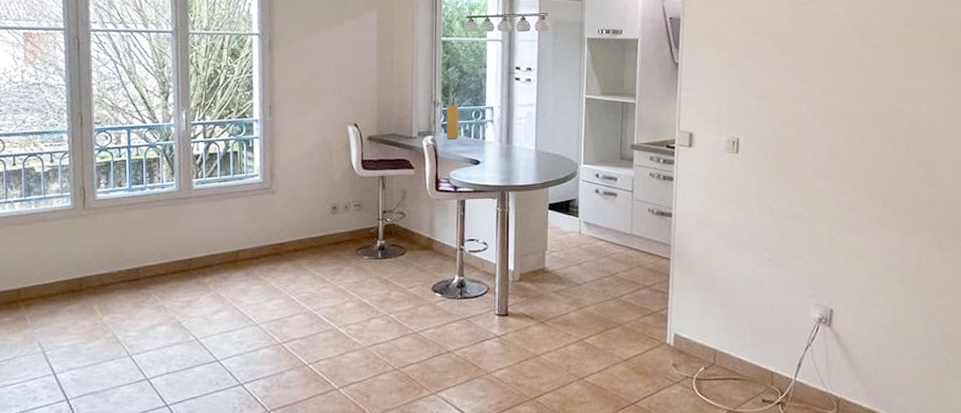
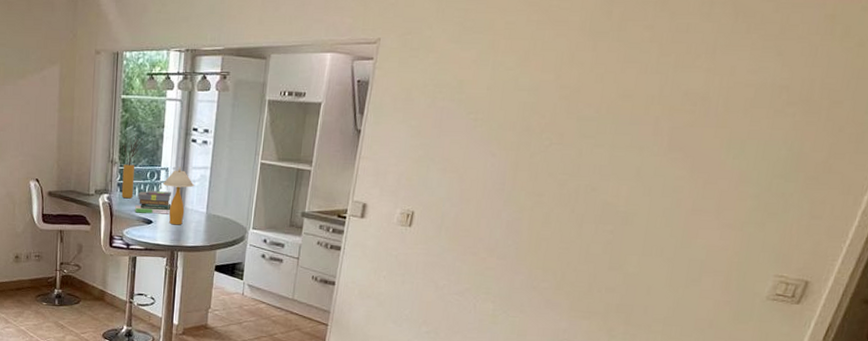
books: none [461,130,499,154] -> present [135,190,172,215]
table lamp: none [488,105,521,164] -> present [163,166,194,225]

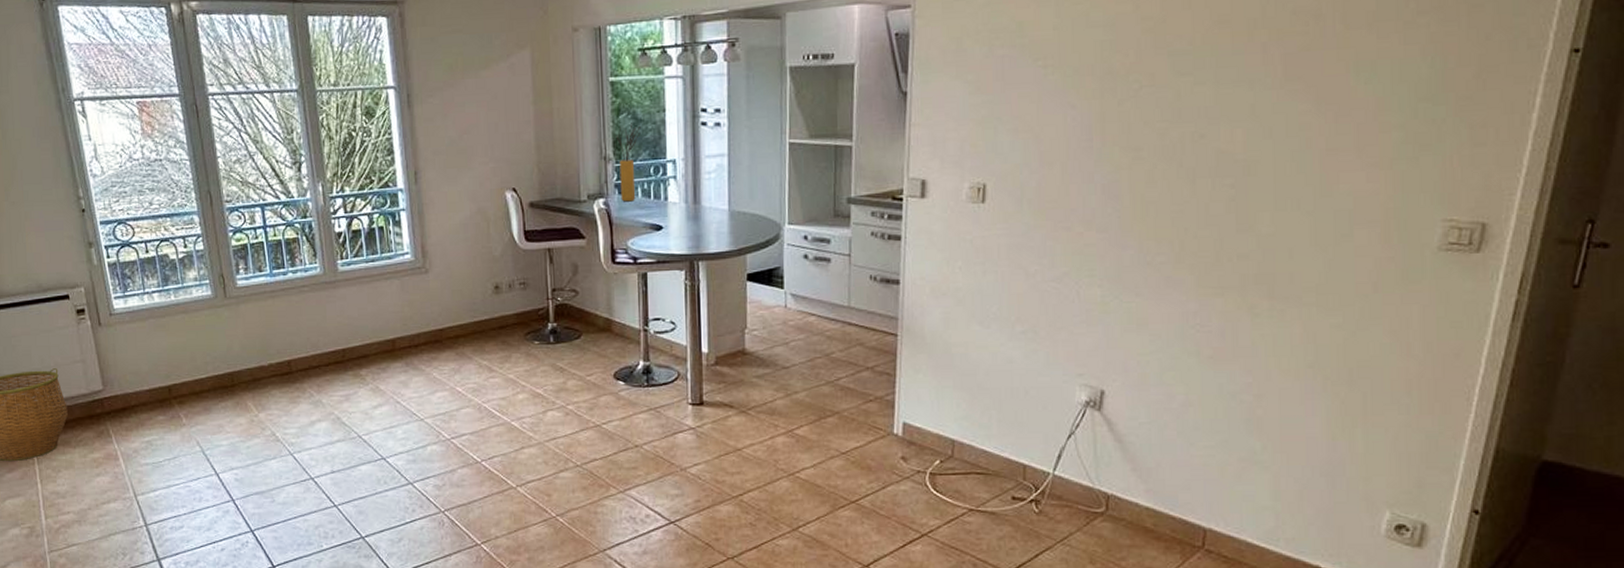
books: present [135,190,172,215] -> none [639,188,684,218]
table lamp: present [163,166,194,225] -> none [670,156,710,229]

